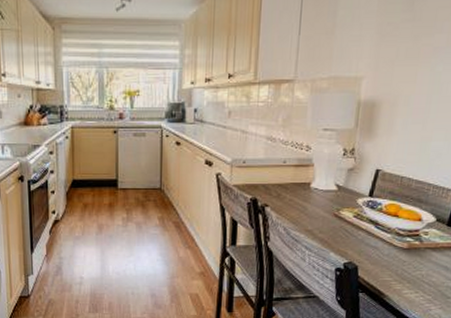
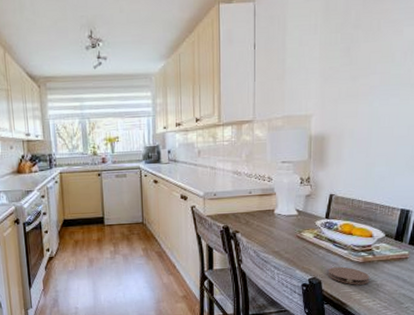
coaster: none [367,252,415,274] -> present [328,266,370,285]

